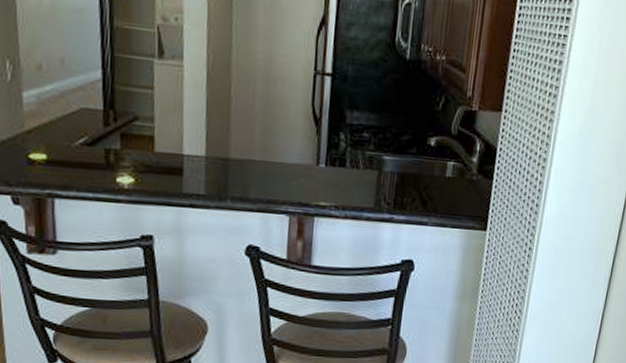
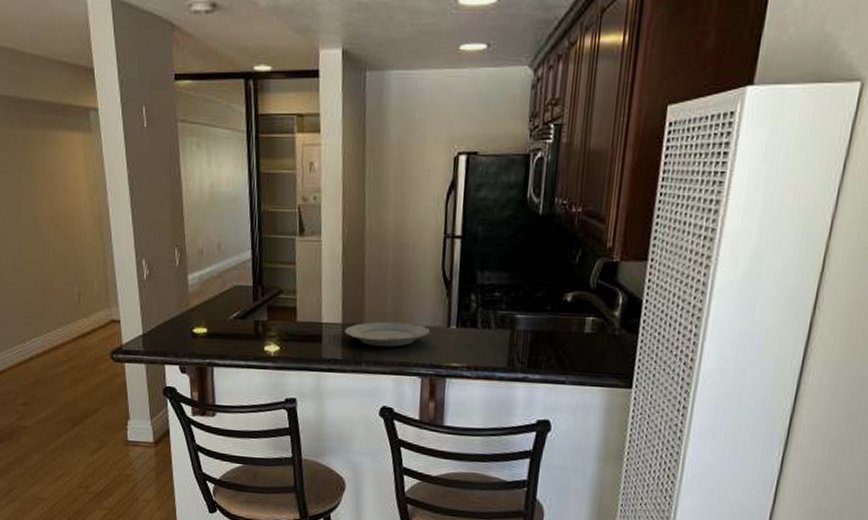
plate: none [207,156,300,184] -> present [343,321,431,347]

